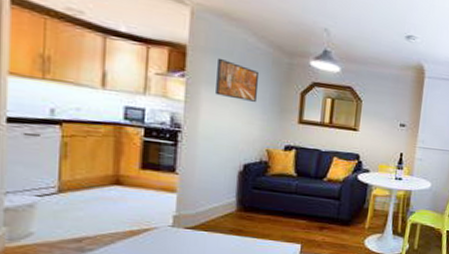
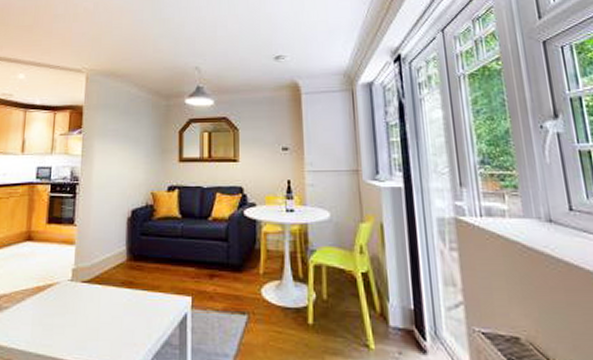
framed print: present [216,57,260,102] -> none [106,111,142,147]

